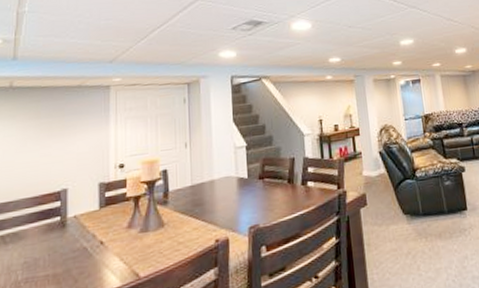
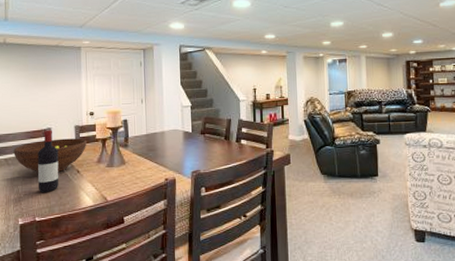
fruit bowl: none [14,198,115,251] -> present [13,138,87,174]
wine bottle: none [45,191,76,277] -> present [37,130,59,192]

